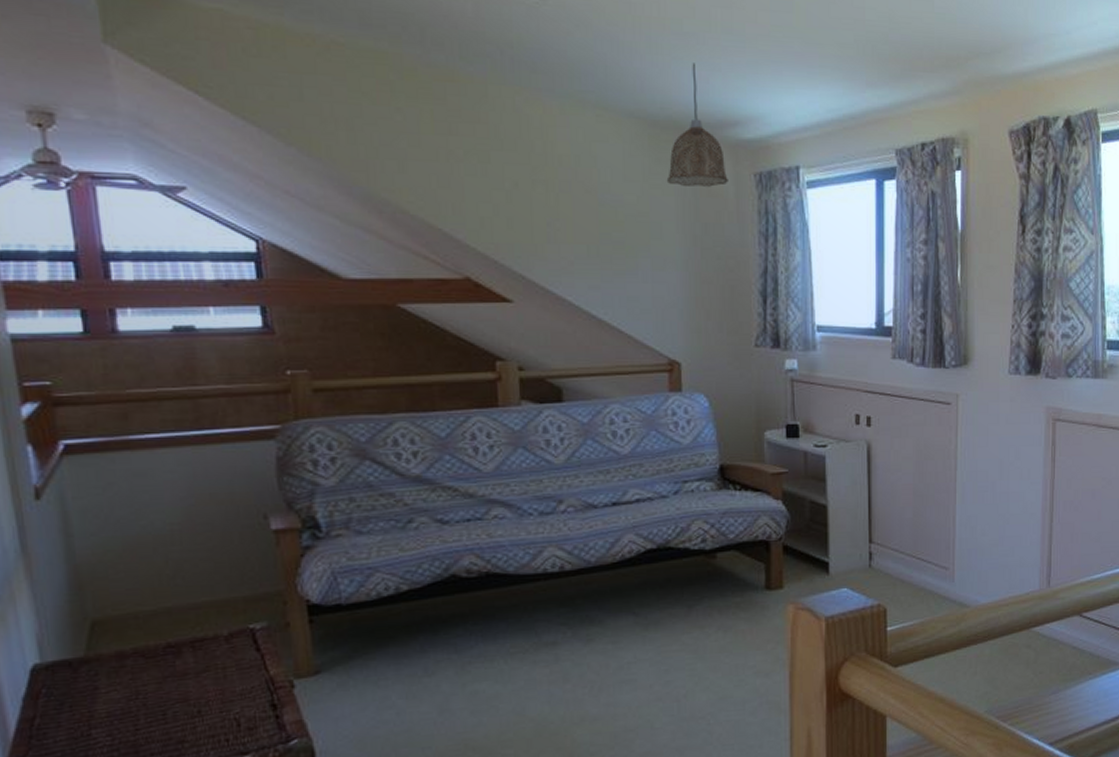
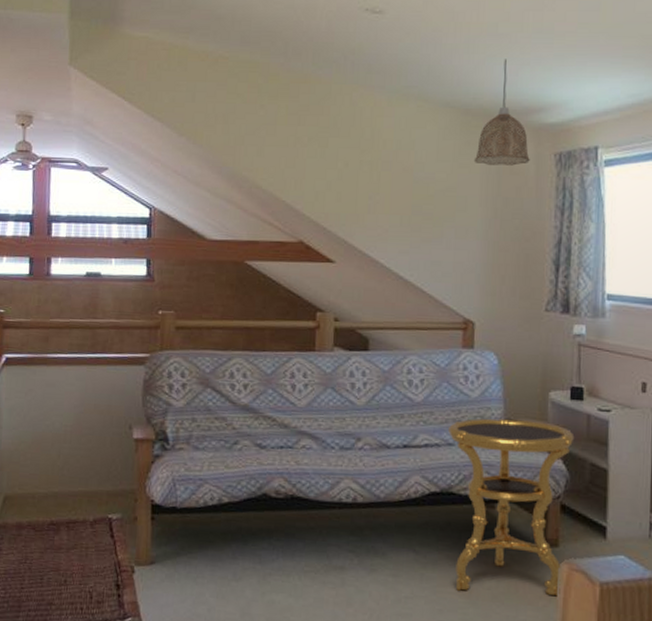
side table: none [661,464,793,647] -> present [448,418,575,597]

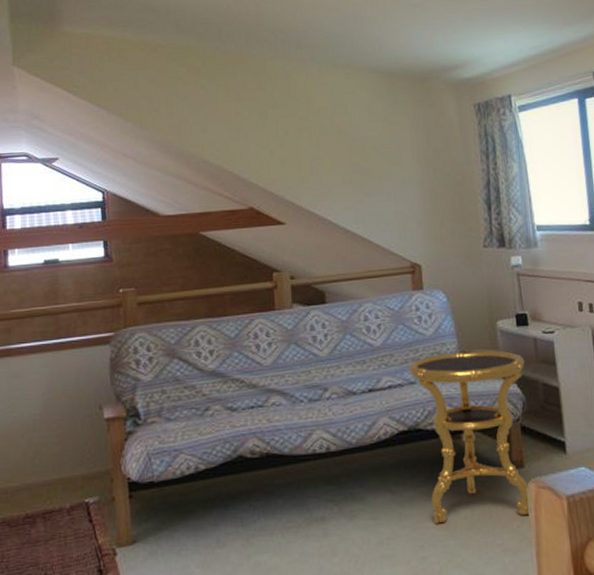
pendant lamp: present [473,59,530,166] -> none [402,25,453,121]

